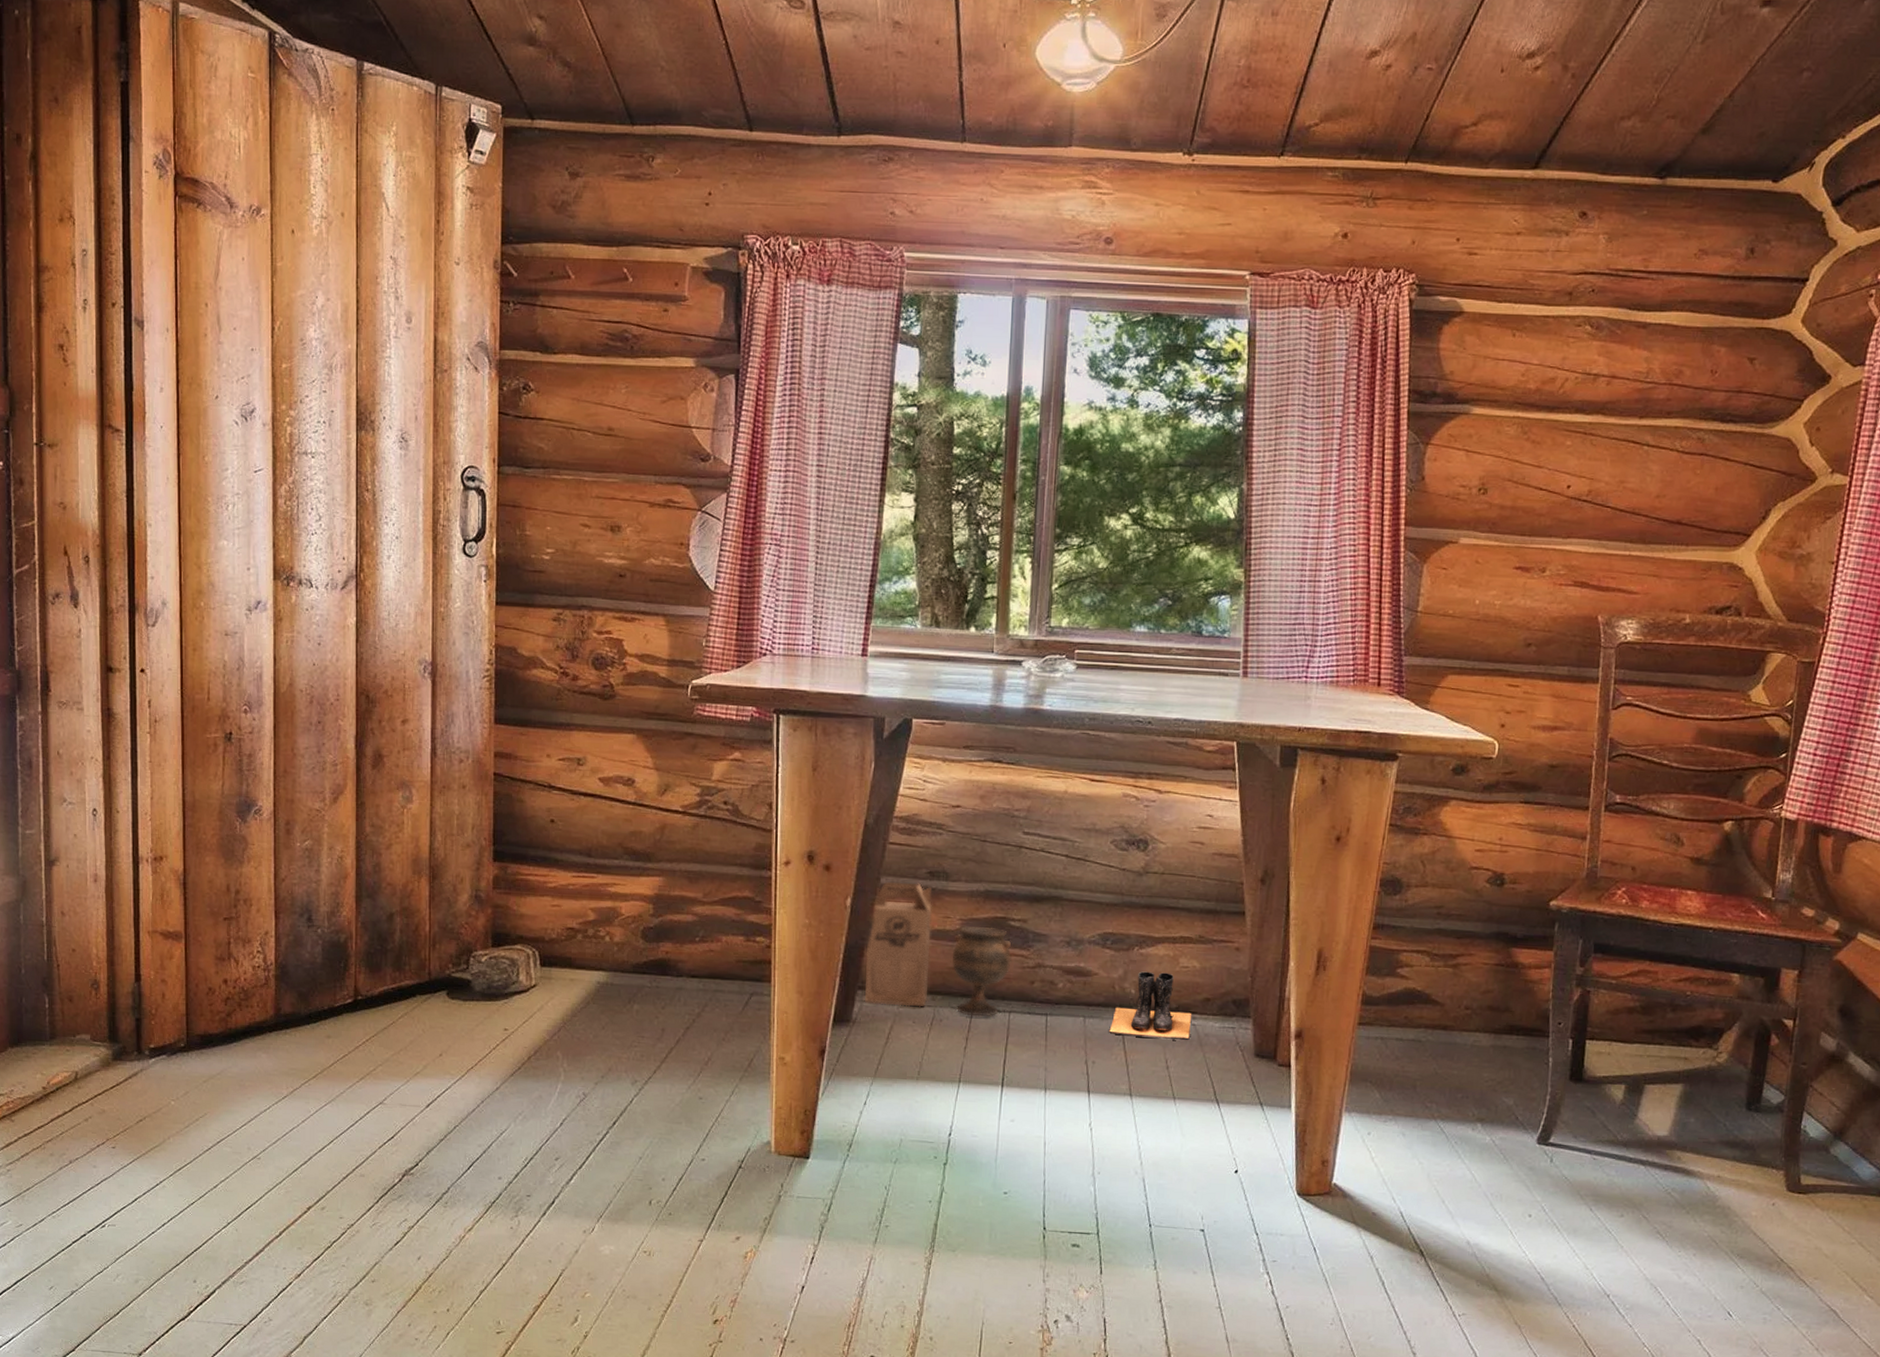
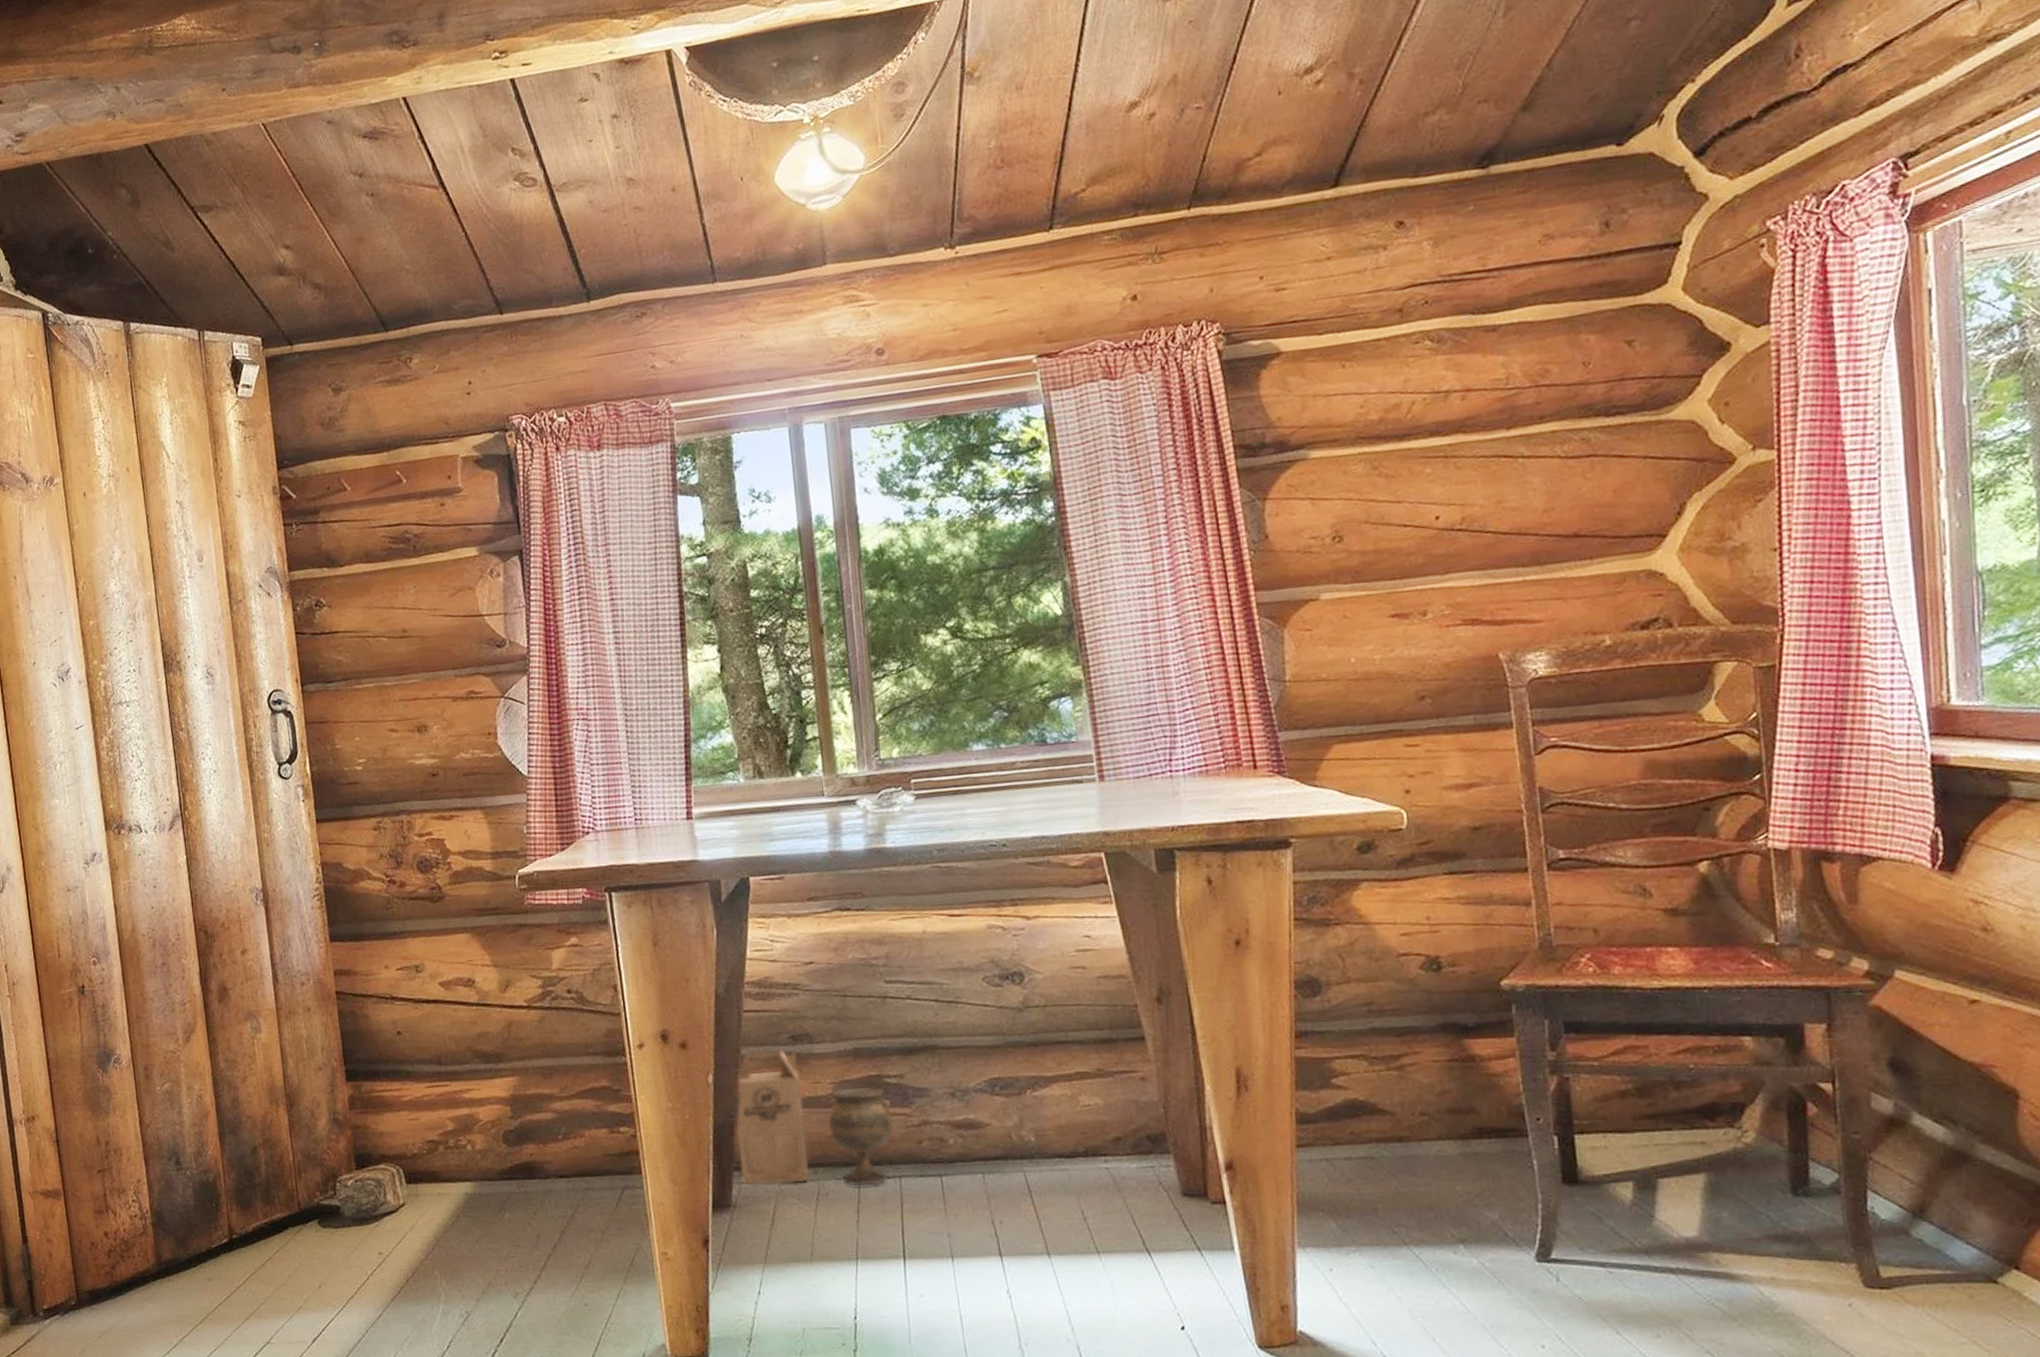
boots: present [1109,971,1192,1041] -> none [1013,1114,1105,1190]

